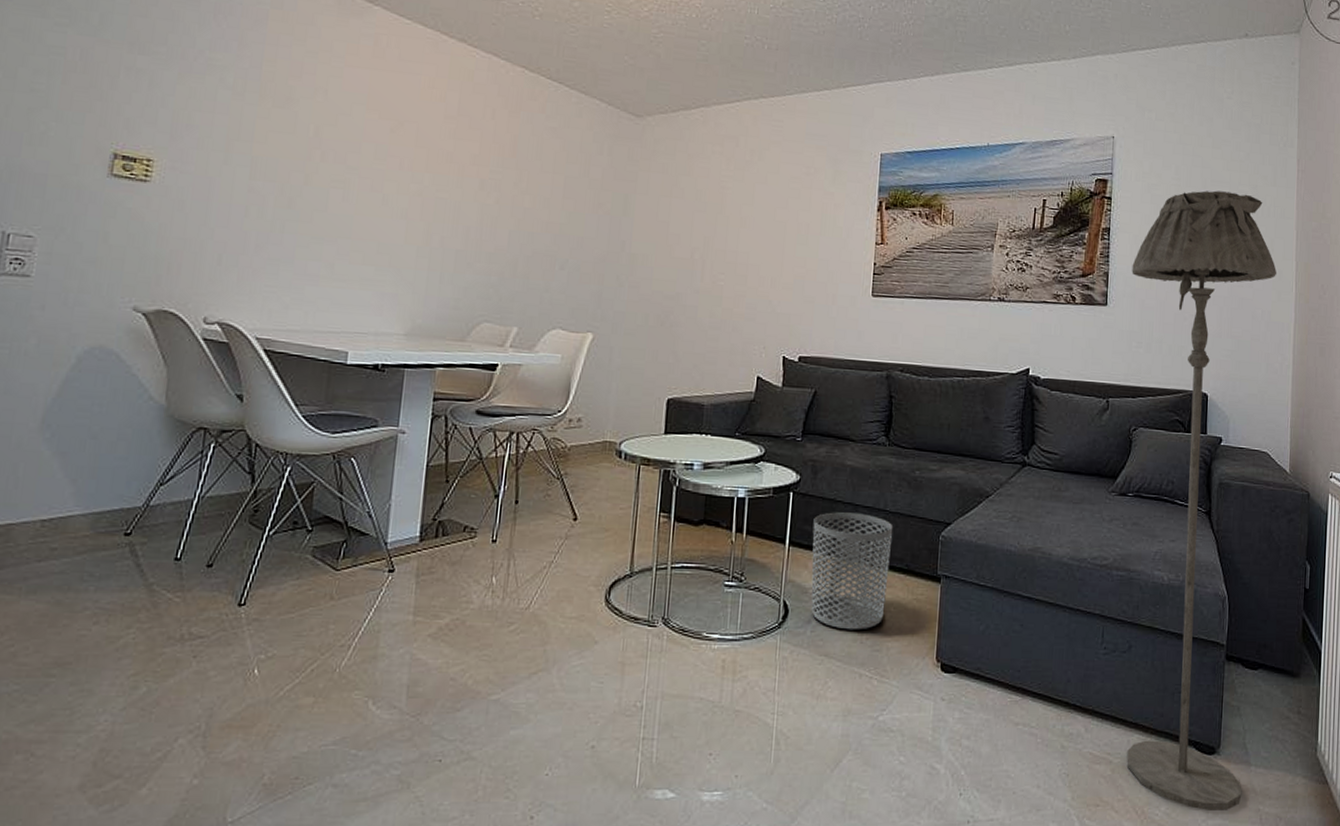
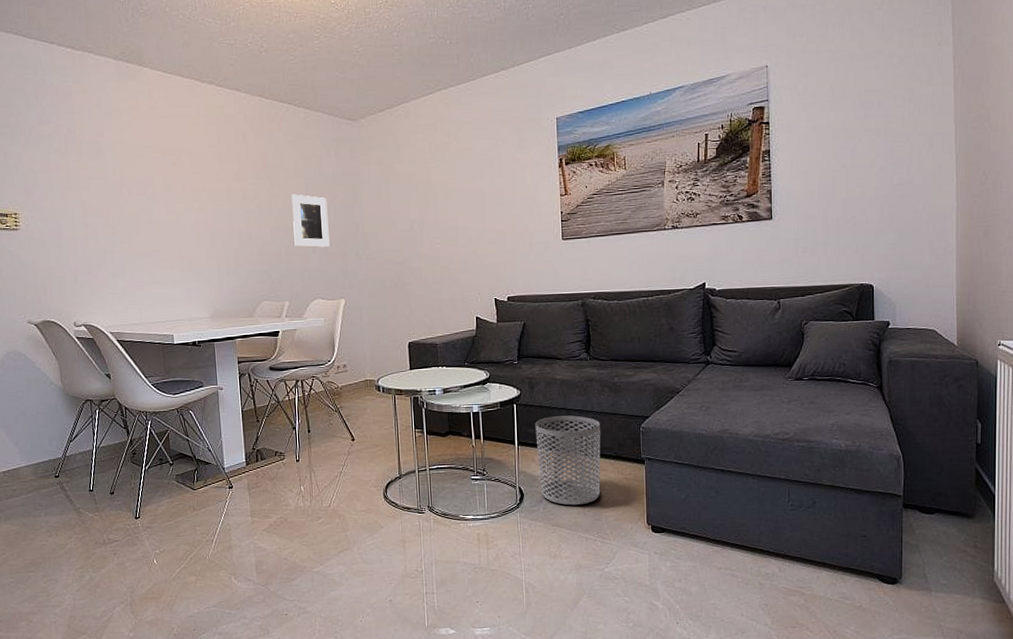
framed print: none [538,193,590,265] -> present [291,194,330,247]
floor lamp: present [1126,190,1277,810] -> none [793,98,937,628]

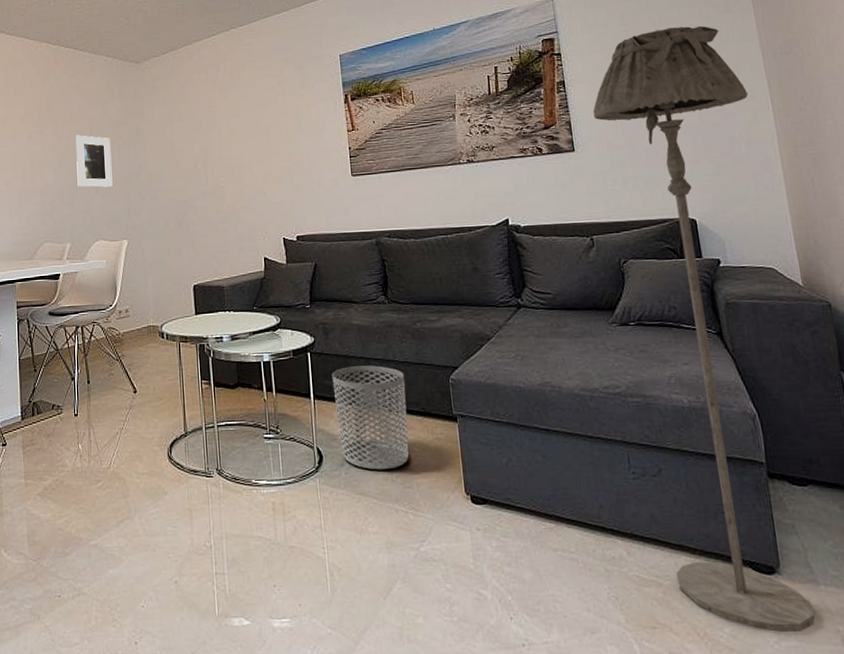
floor lamp: none [793,98,937,628] -> present [593,25,816,632]

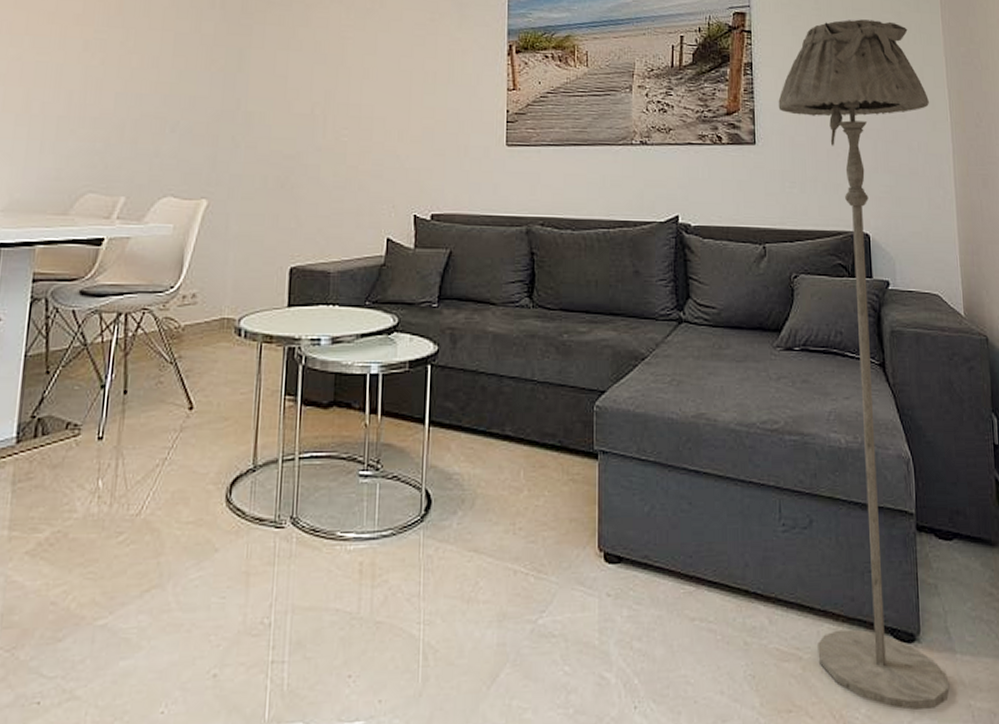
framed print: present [75,135,113,188] -> none [146,51,202,126]
waste bin: present [332,365,409,470] -> none [454,385,543,520]

